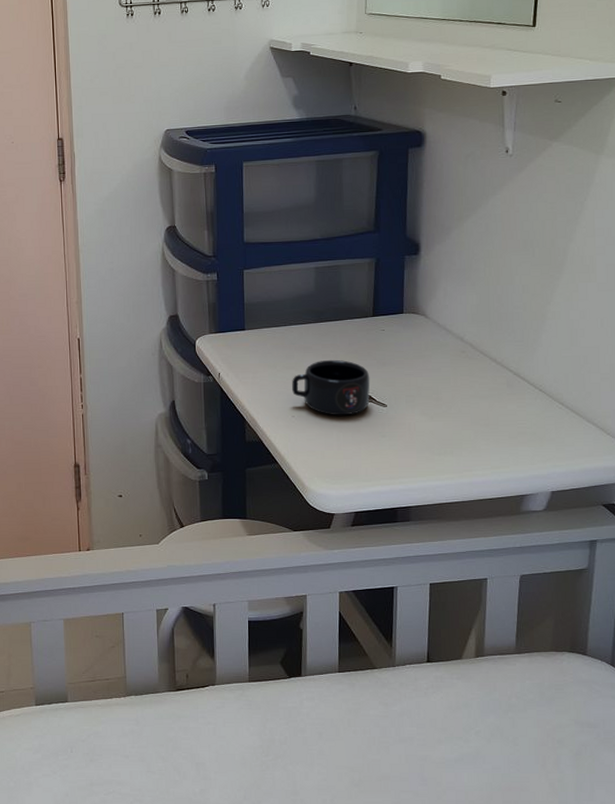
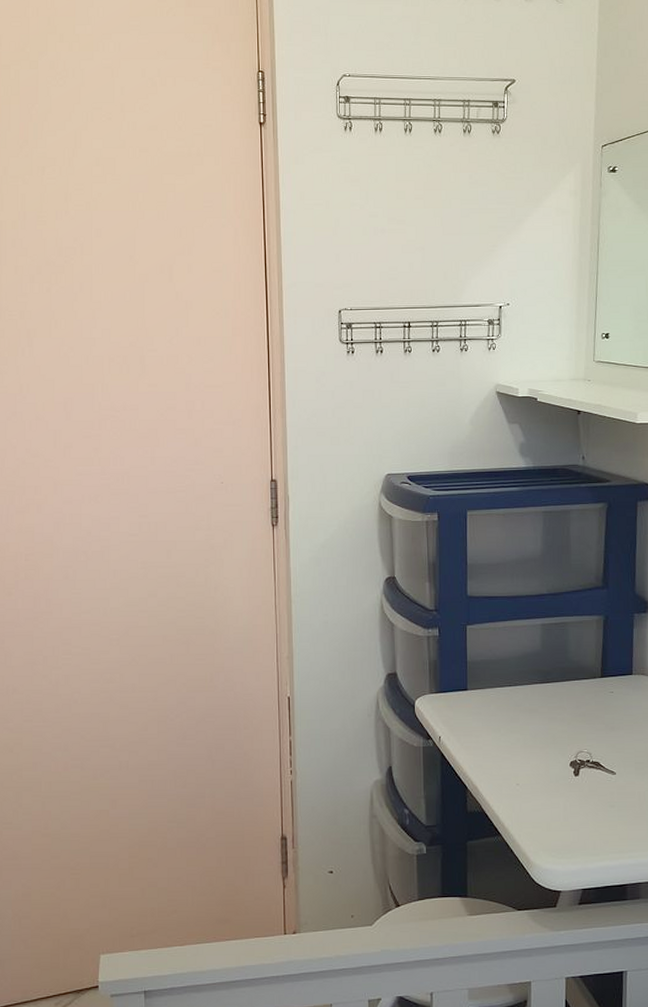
mug: present [292,359,370,416] -> none [517,723,599,784]

